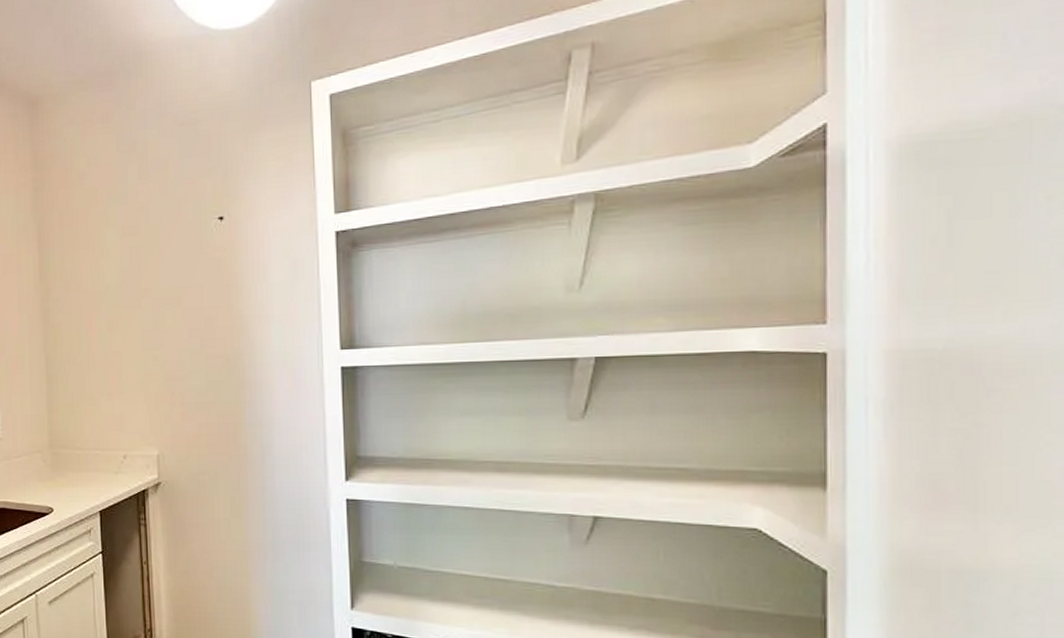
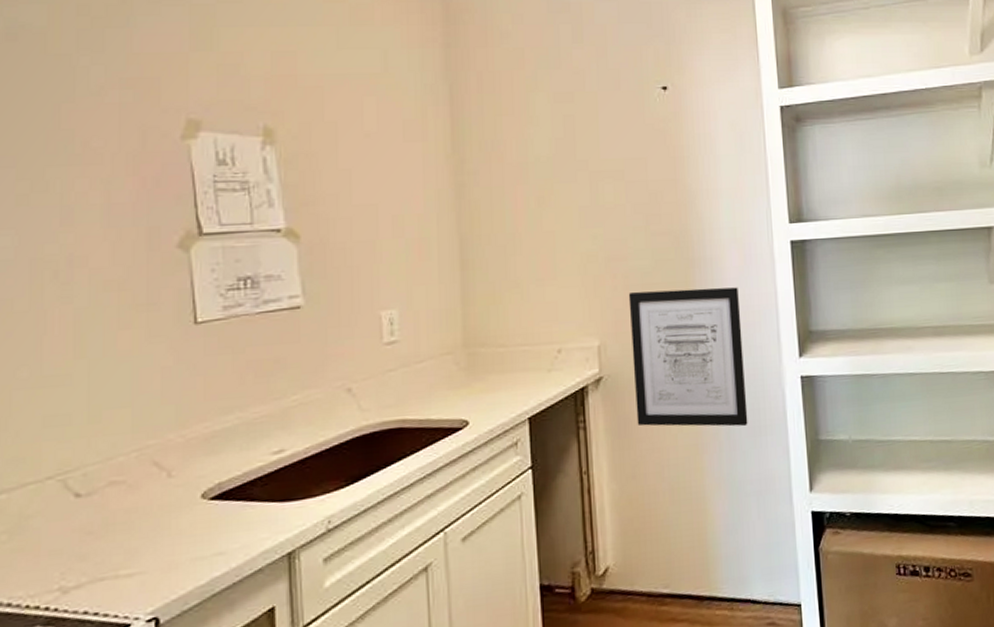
wall art: none [184,409,292,541] -> present [628,287,748,427]

